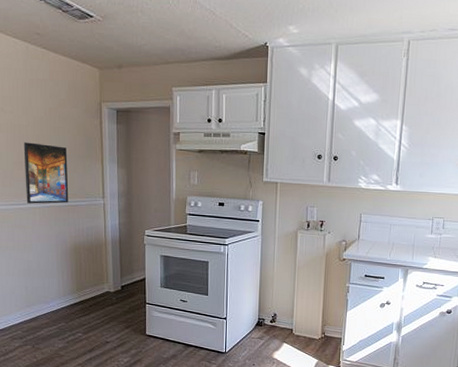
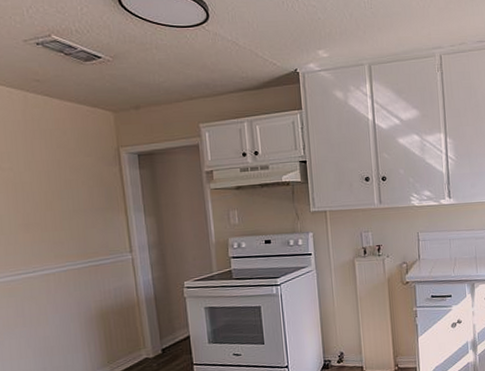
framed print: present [23,142,69,204] -> none [28,200,90,270]

